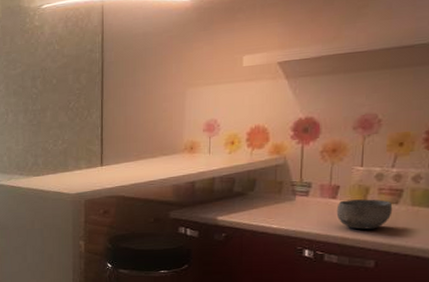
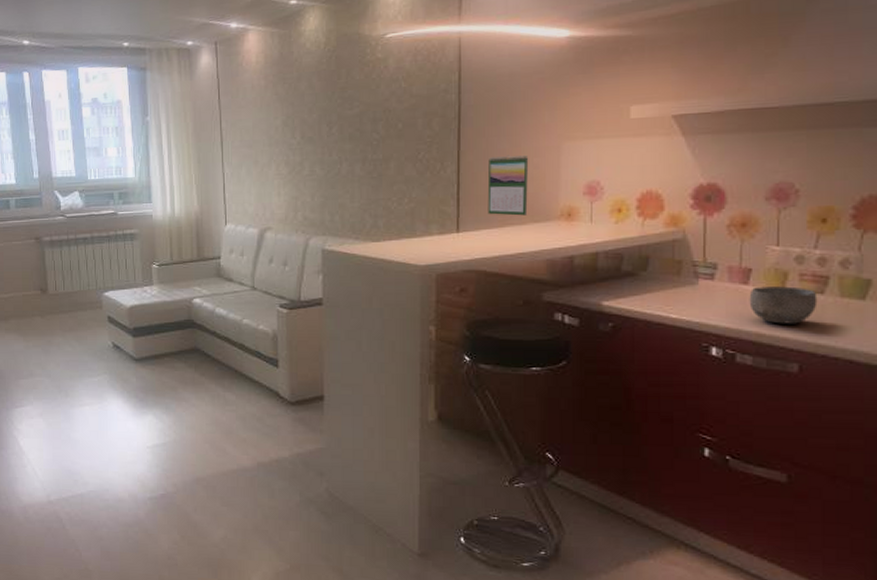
calendar: none [125,101,159,151] -> present [487,155,529,216]

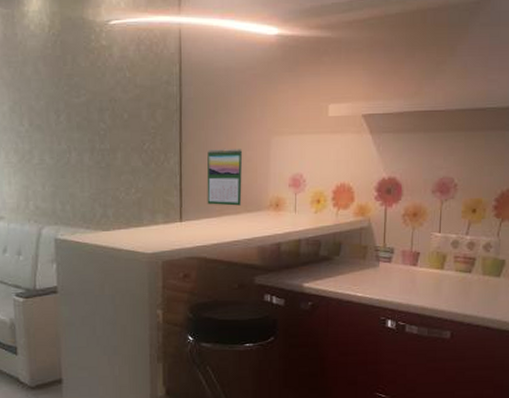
bowl: present [749,286,818,324] -> none [417,267,467,299]

